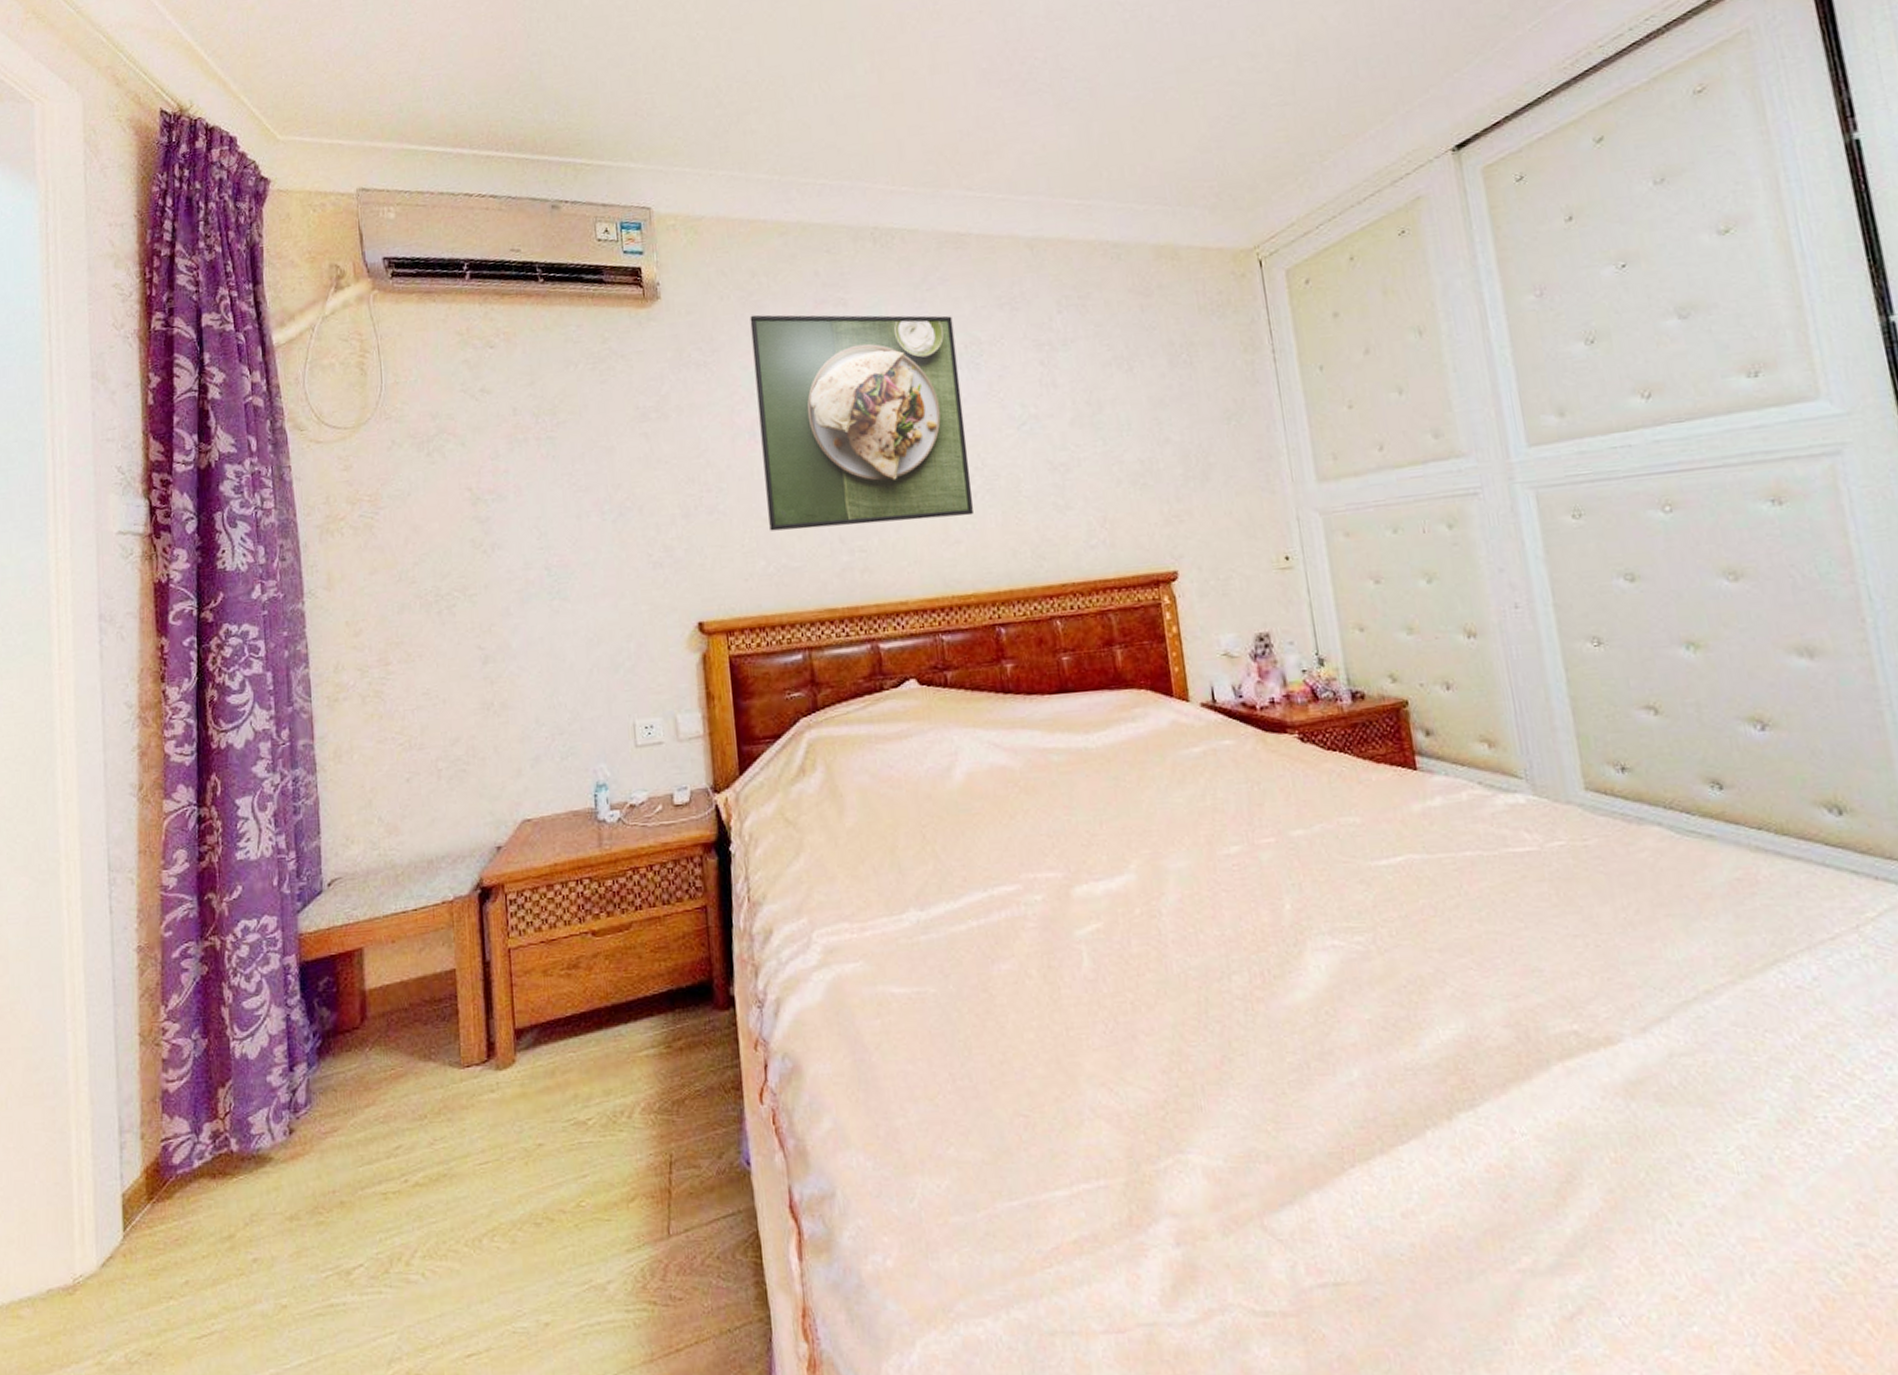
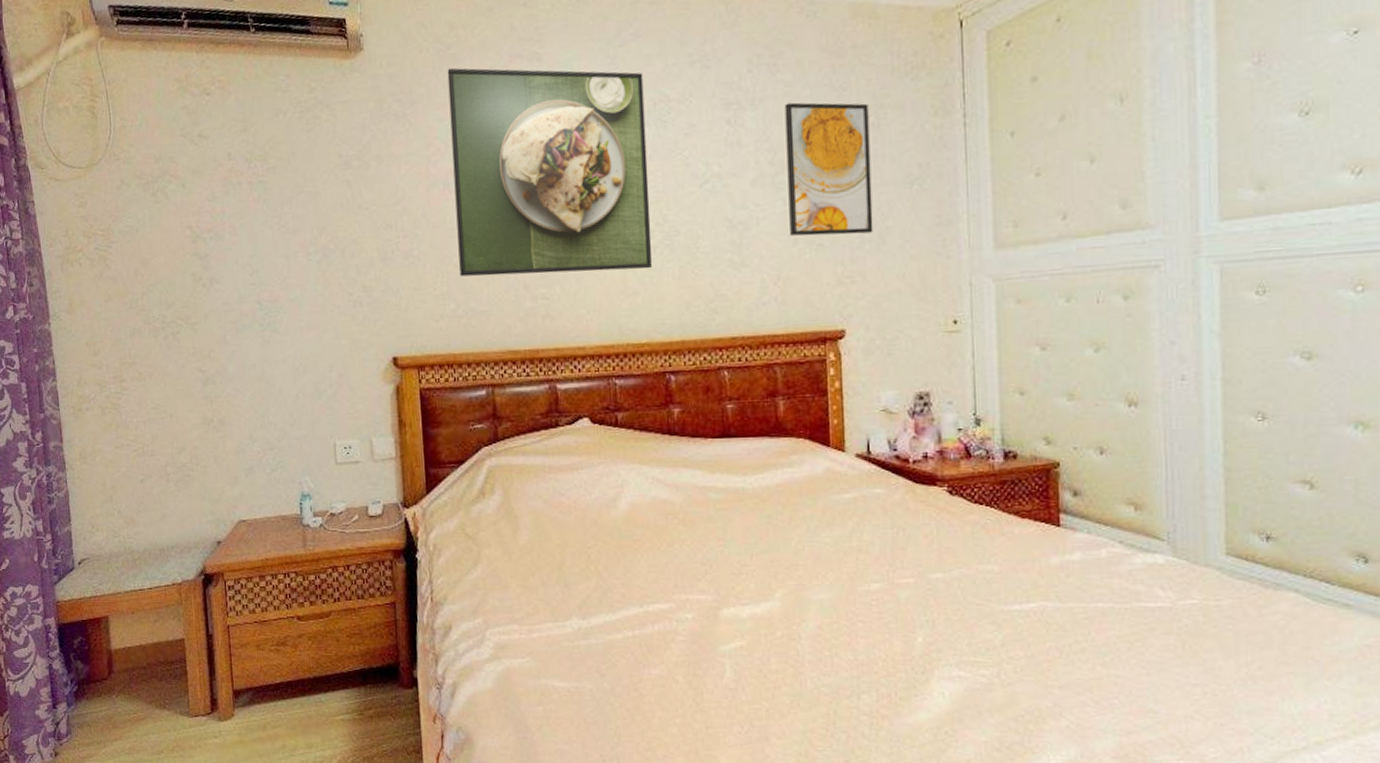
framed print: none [1096,341,1196,476] -> present [784,102,874,236]

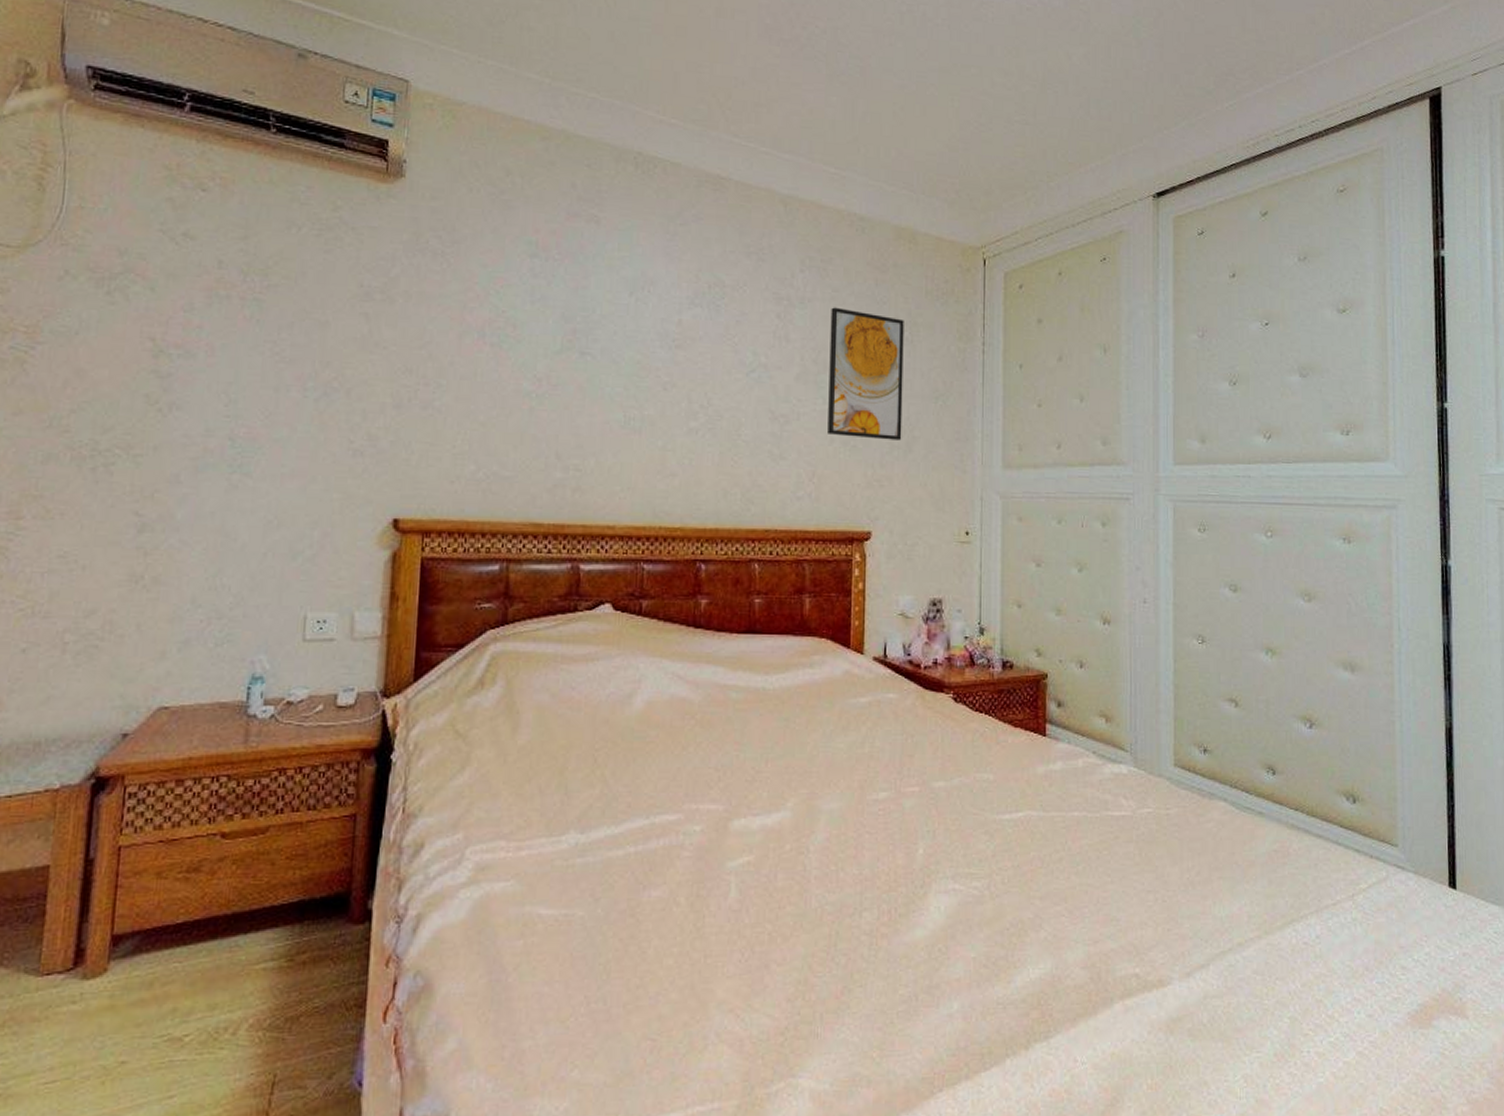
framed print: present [447,68,652,277] -> none [485,213,701,451]

